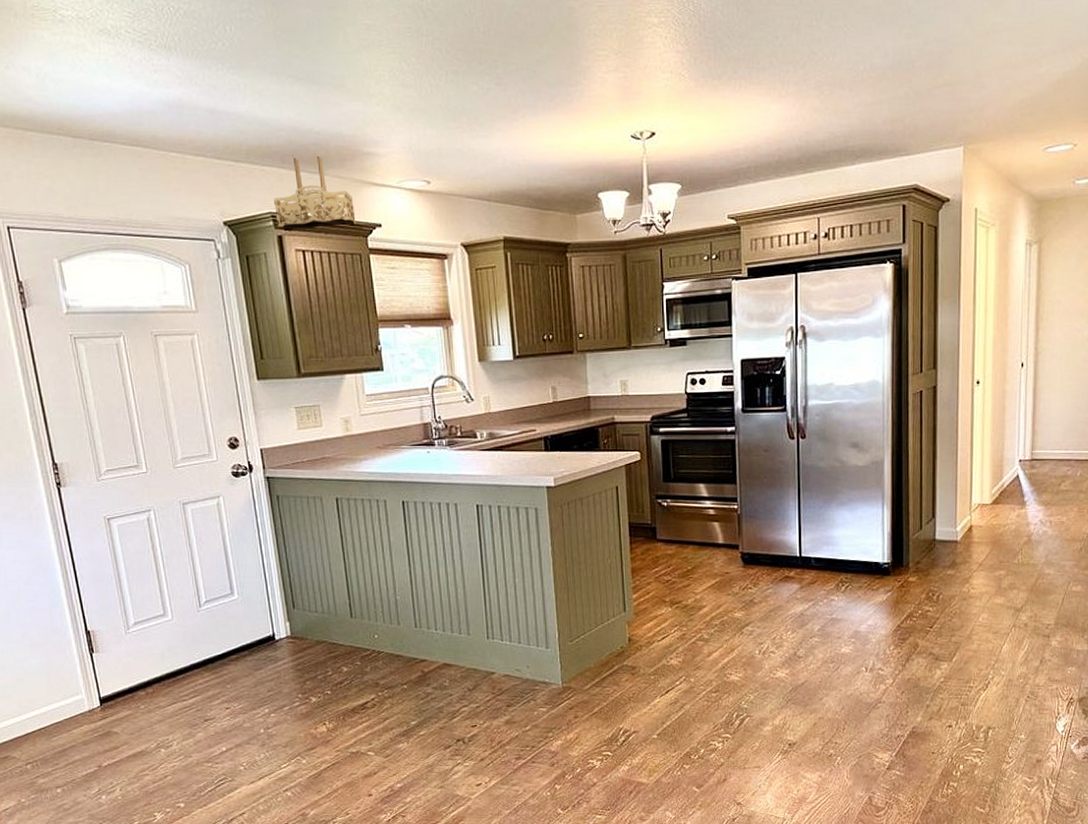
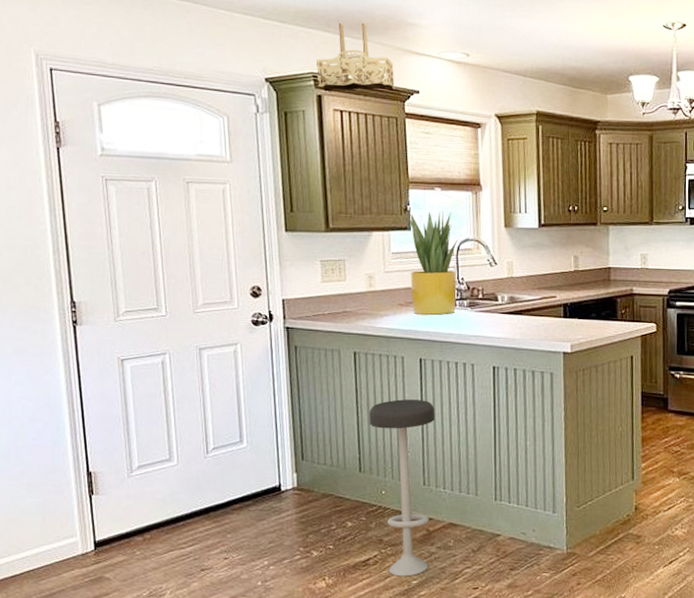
bar stool: none [356,542,427,718] -> present [369,399,435,577]
planter: none [378,348,435,456] -> present [407,211,459,315]

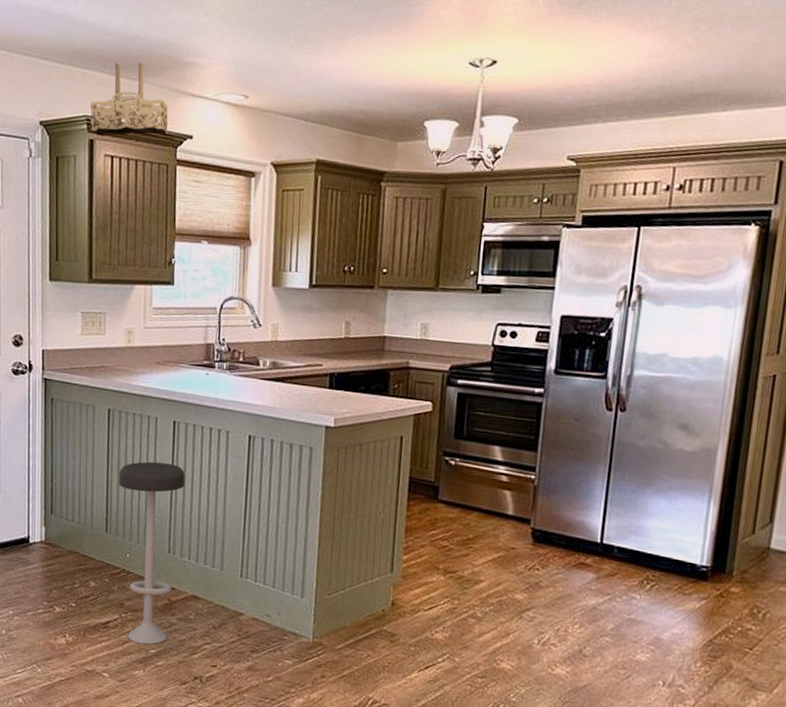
planter: present [407,211,459,315] -> none [169,266,223,377]

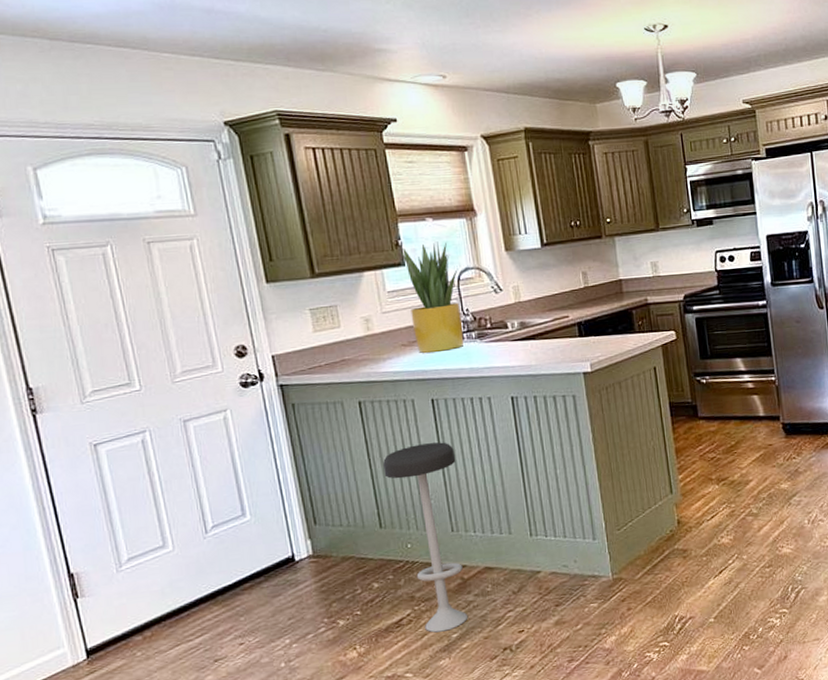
decorative basket: present [90,61,168,137] -> none [279,53,369,130]
planter: none [169,266,223,377] -> present [398,241,465,353]

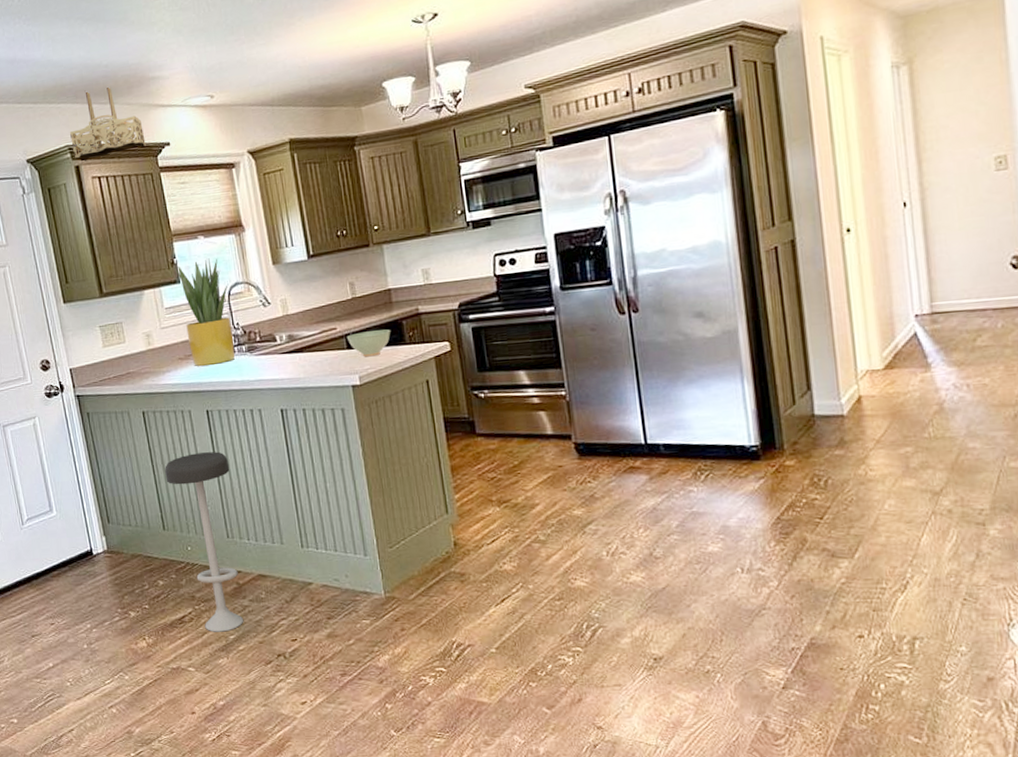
decorative basket: none [279,53,369,130] -> present [70,86,146,162]
bowl: none [578,318,622,345] -> present [346,329,391,357]

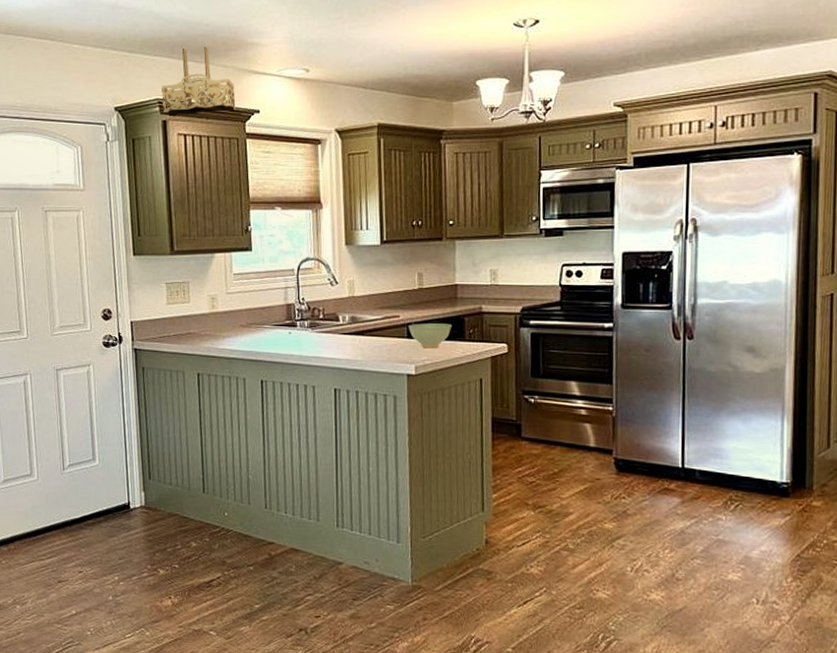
bar stool: present [165,451,244,632] -> none [212,421,277,600]
planter: present [174,258,236,366] -> none [248,230,299,336]

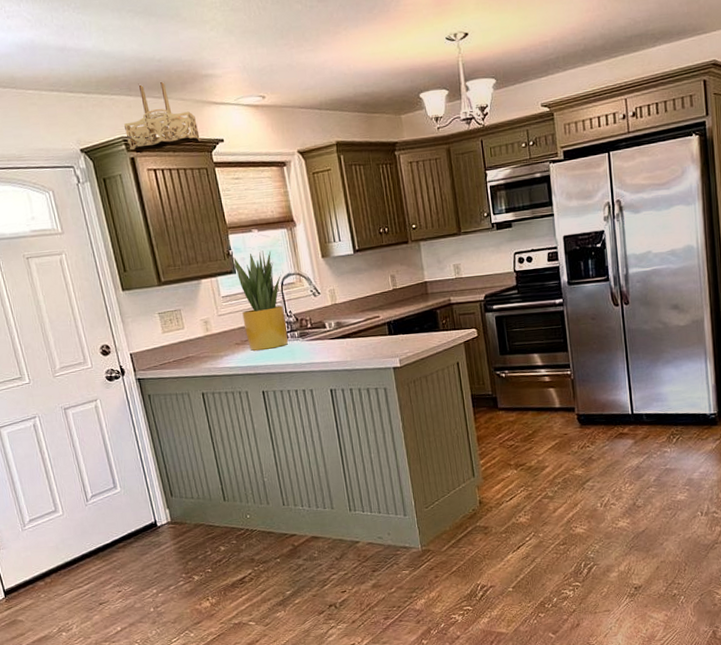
planter: none [248,230,299,336] -> present [230,250,289,351]
bowl: present [408,323,453,349] -> none [388,317,427,342]

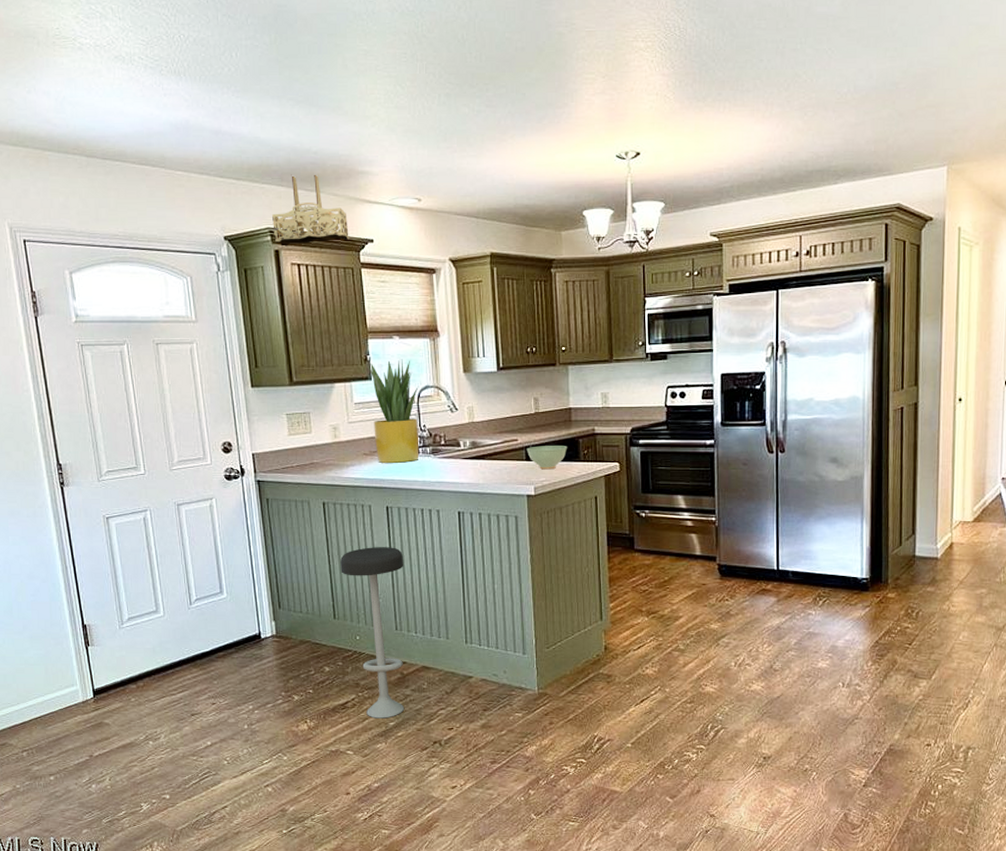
bar stool: none [224,428,299,590] -> present [340,547,405,719]
bowl: none [388,317,427,342] -> present [526,446,568,470]

